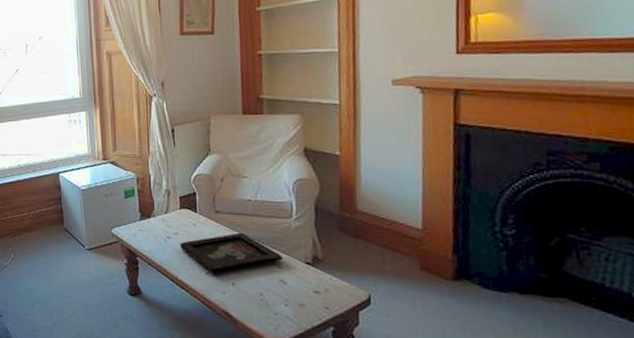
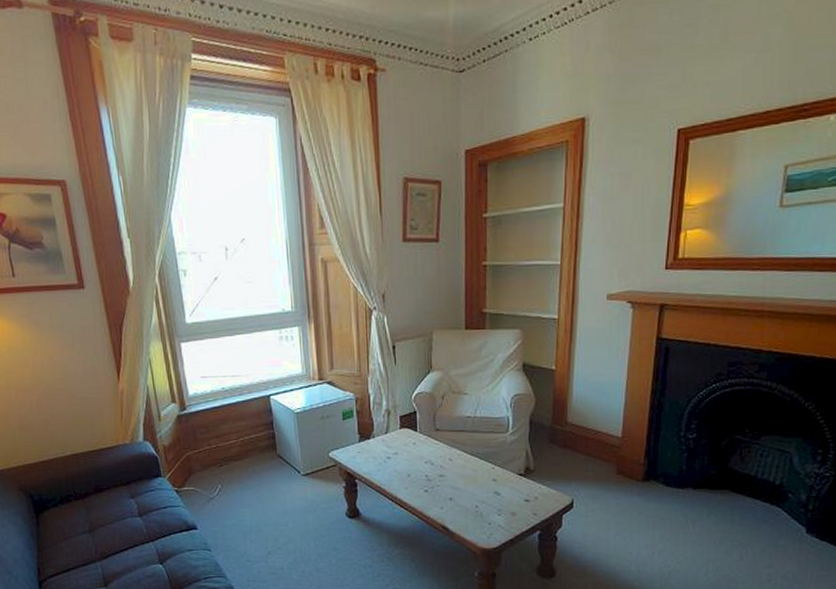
decorative tray: present [180,232,284,275] -> none [399,449,499,492]

